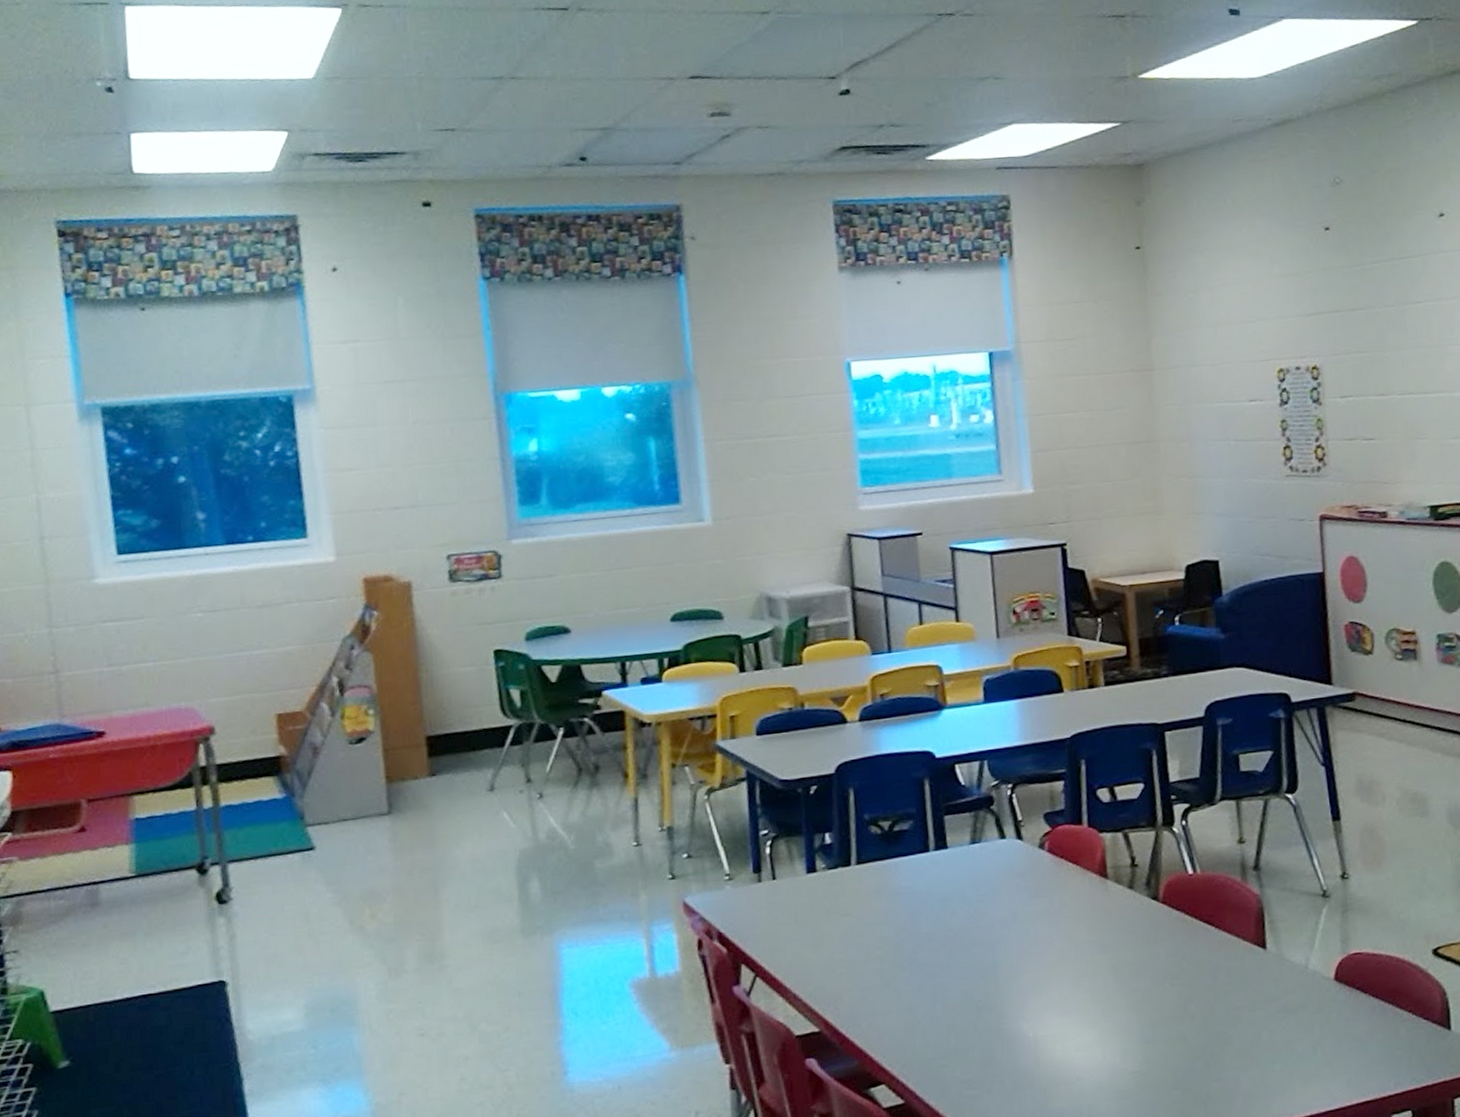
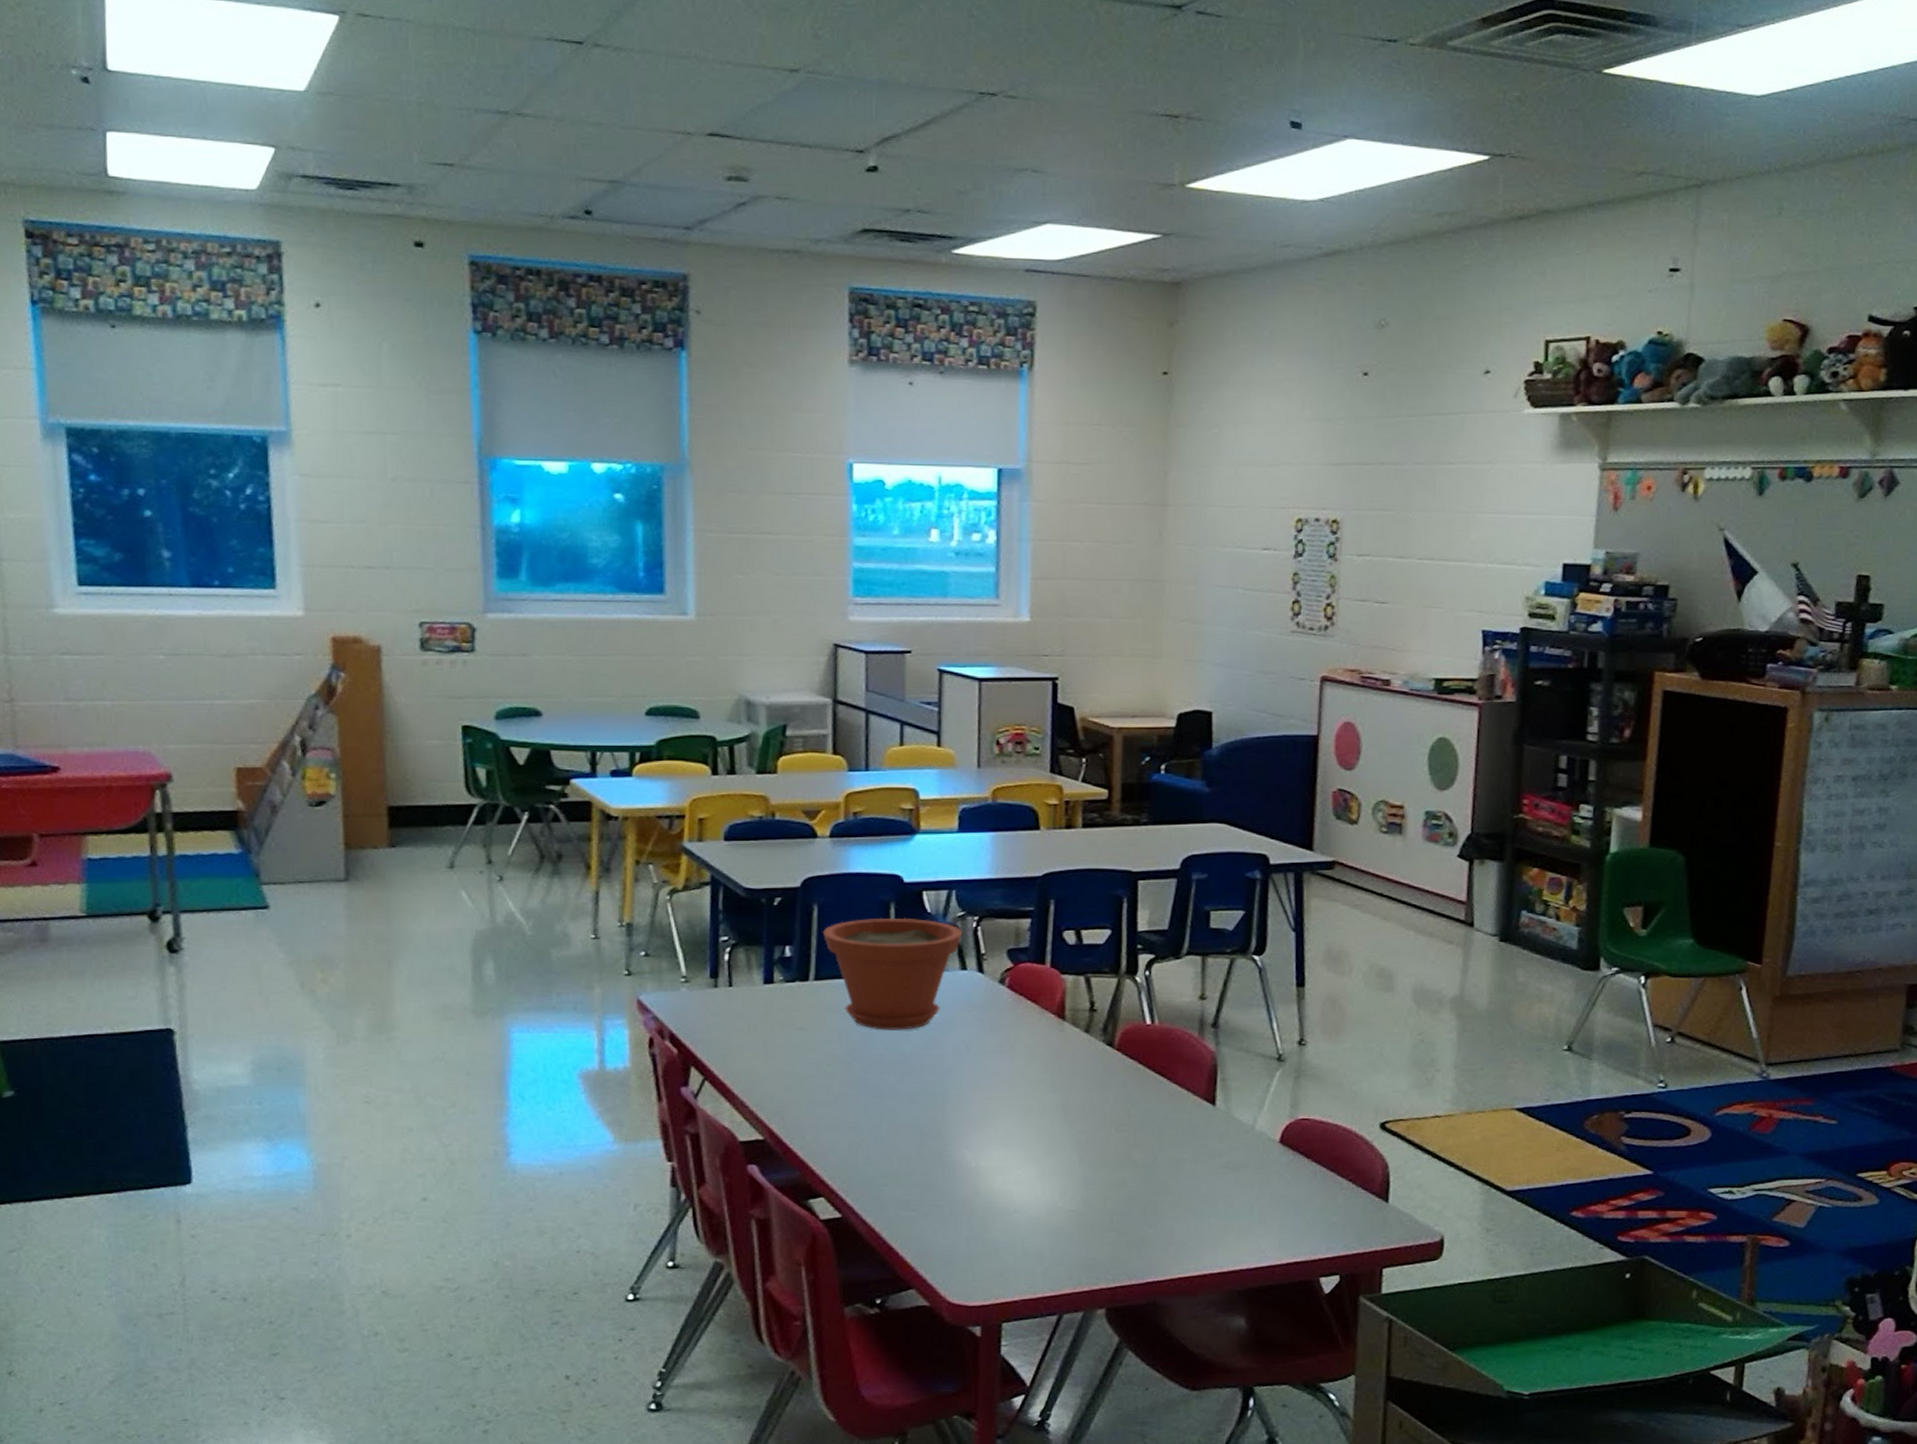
plant pot: none [860,792,998,908] -> present [822,917,963,1030]

